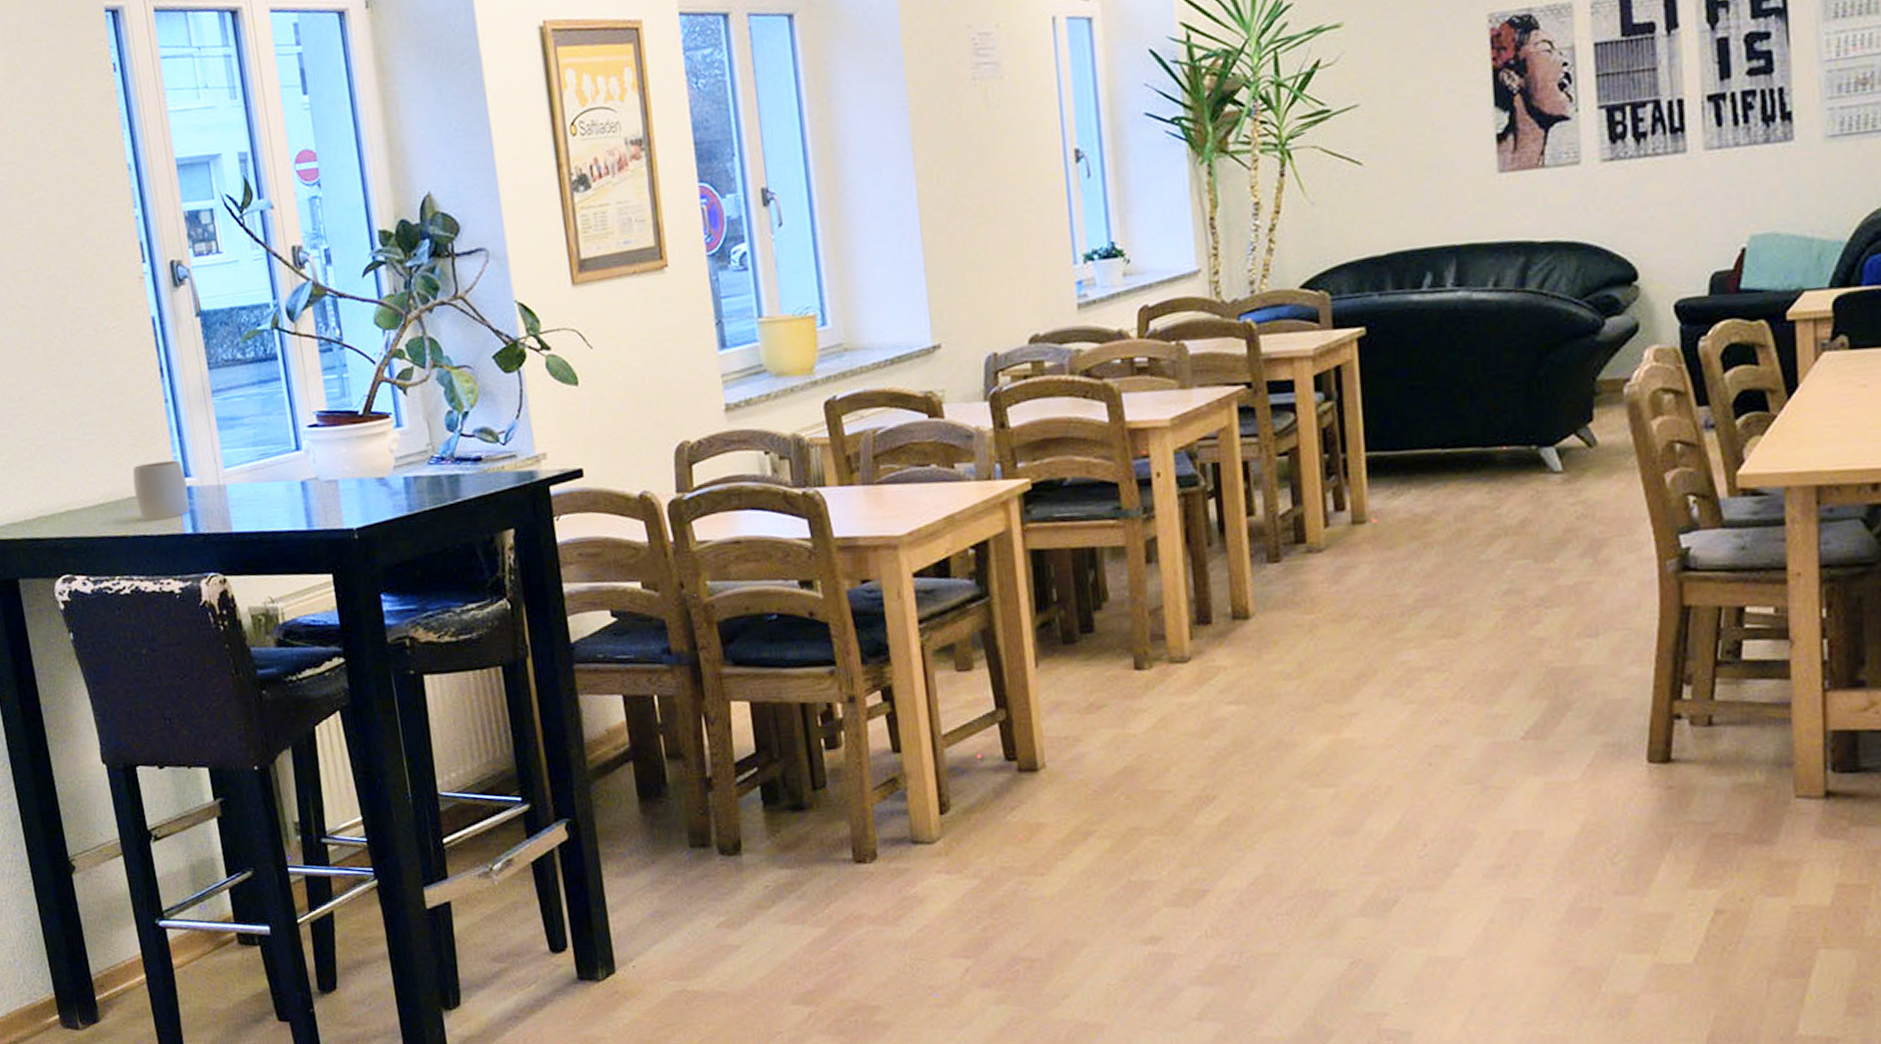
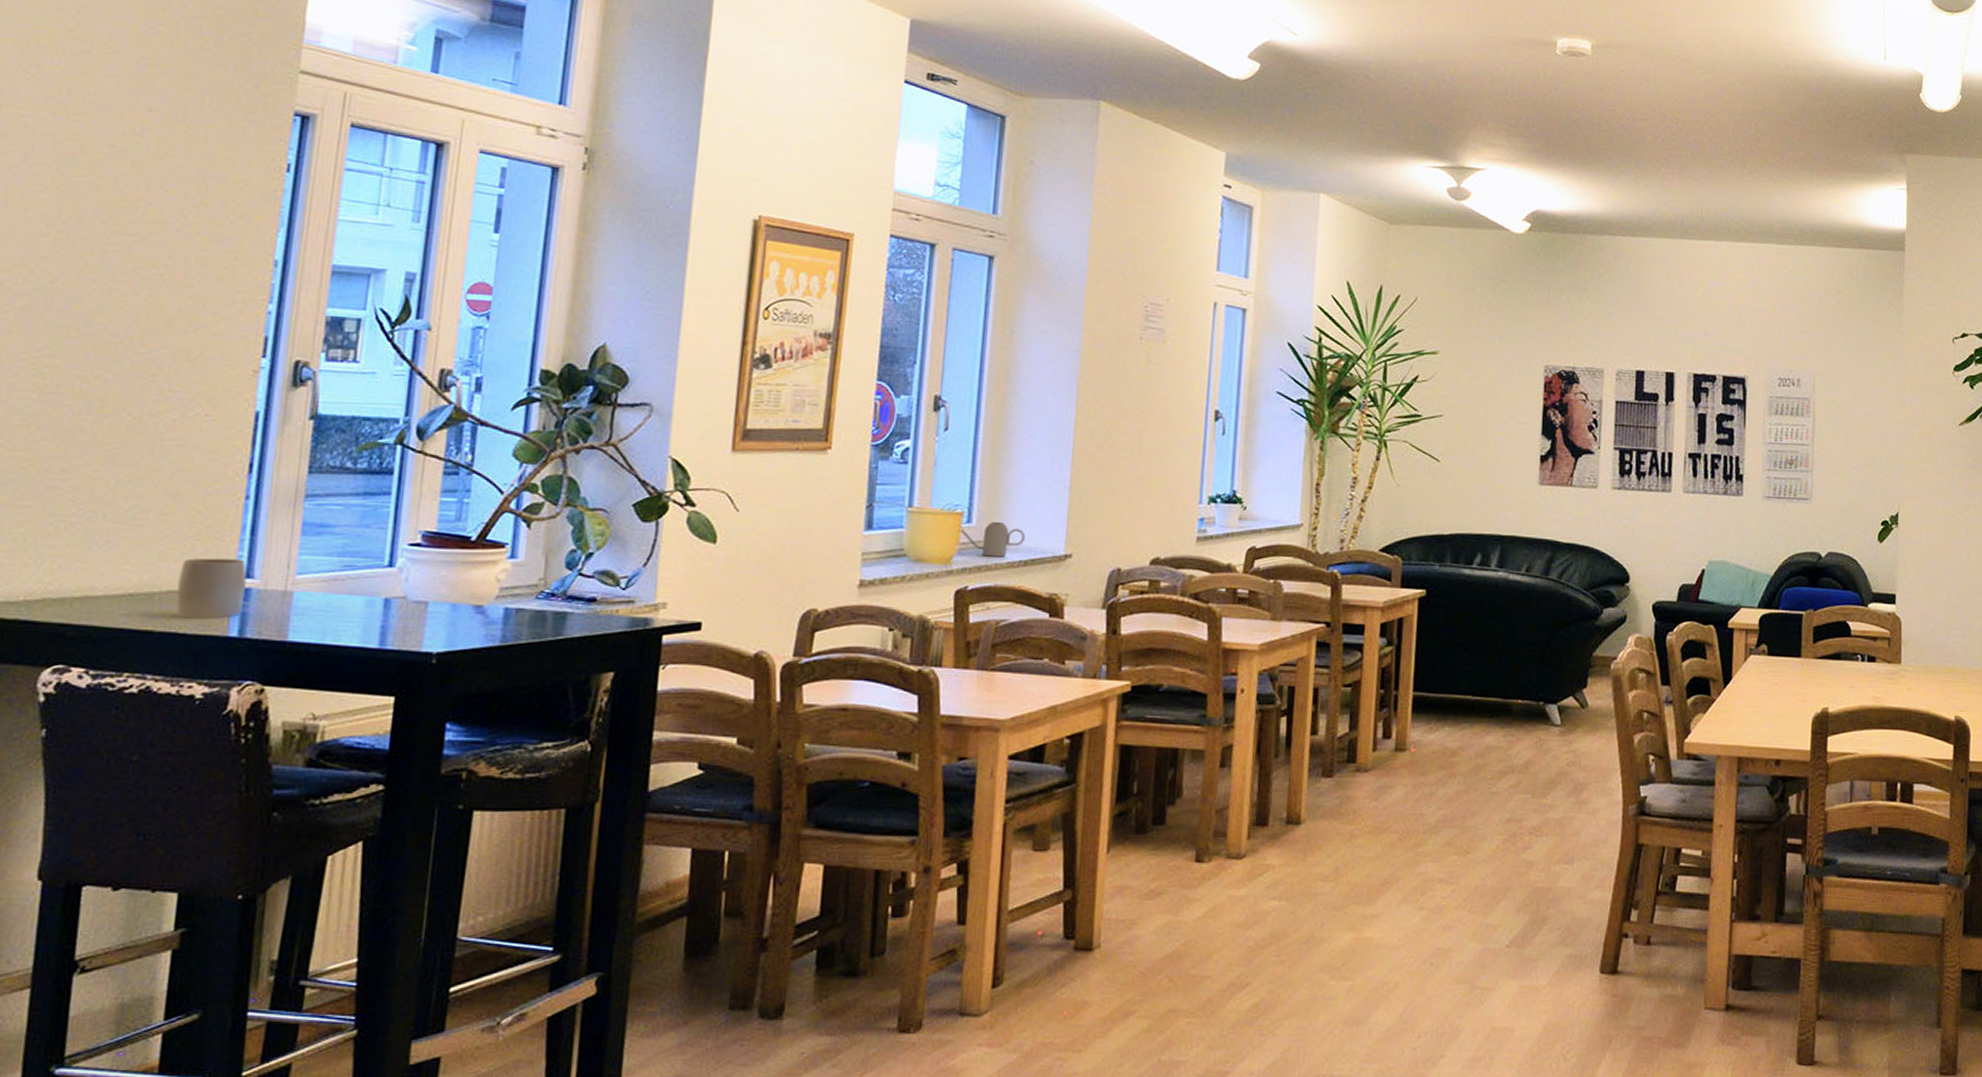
watering can: none [815,320,887,361] -> present [959,522,1026,557]

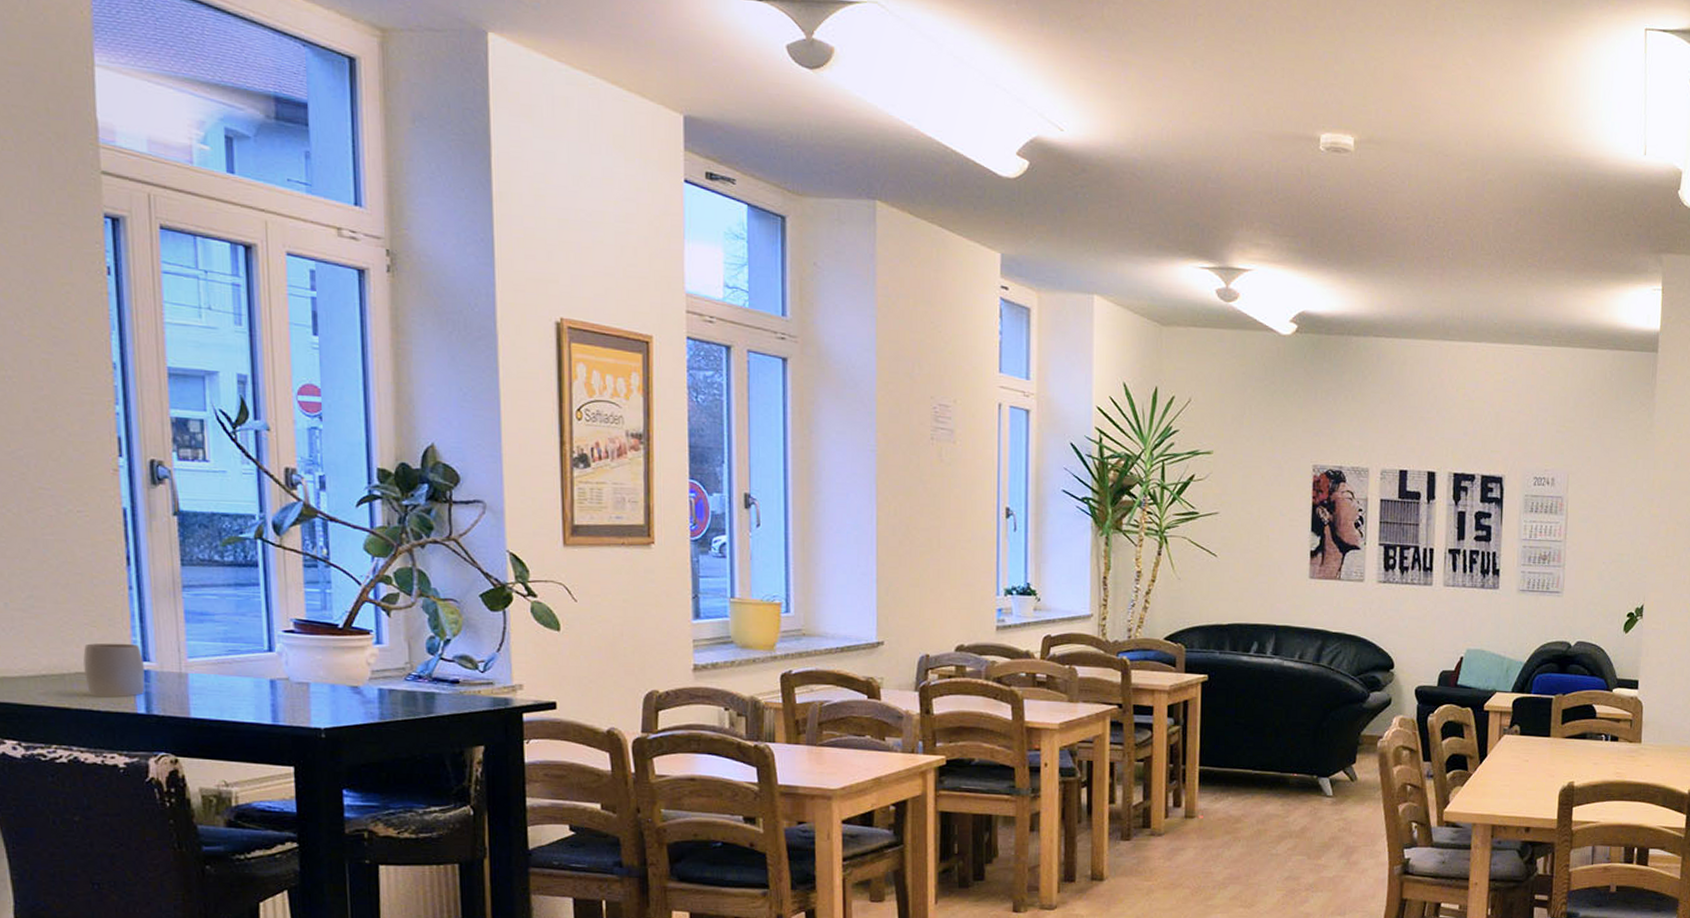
watering can: present [959,522,1026,557] -> none [779,612,840,644]

